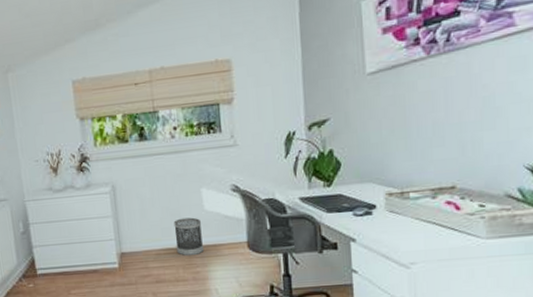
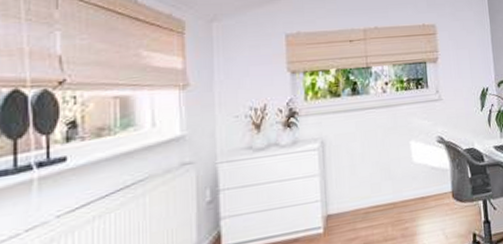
wastebasket: present [173,217,205,256] -> none [383,170,413,212]

